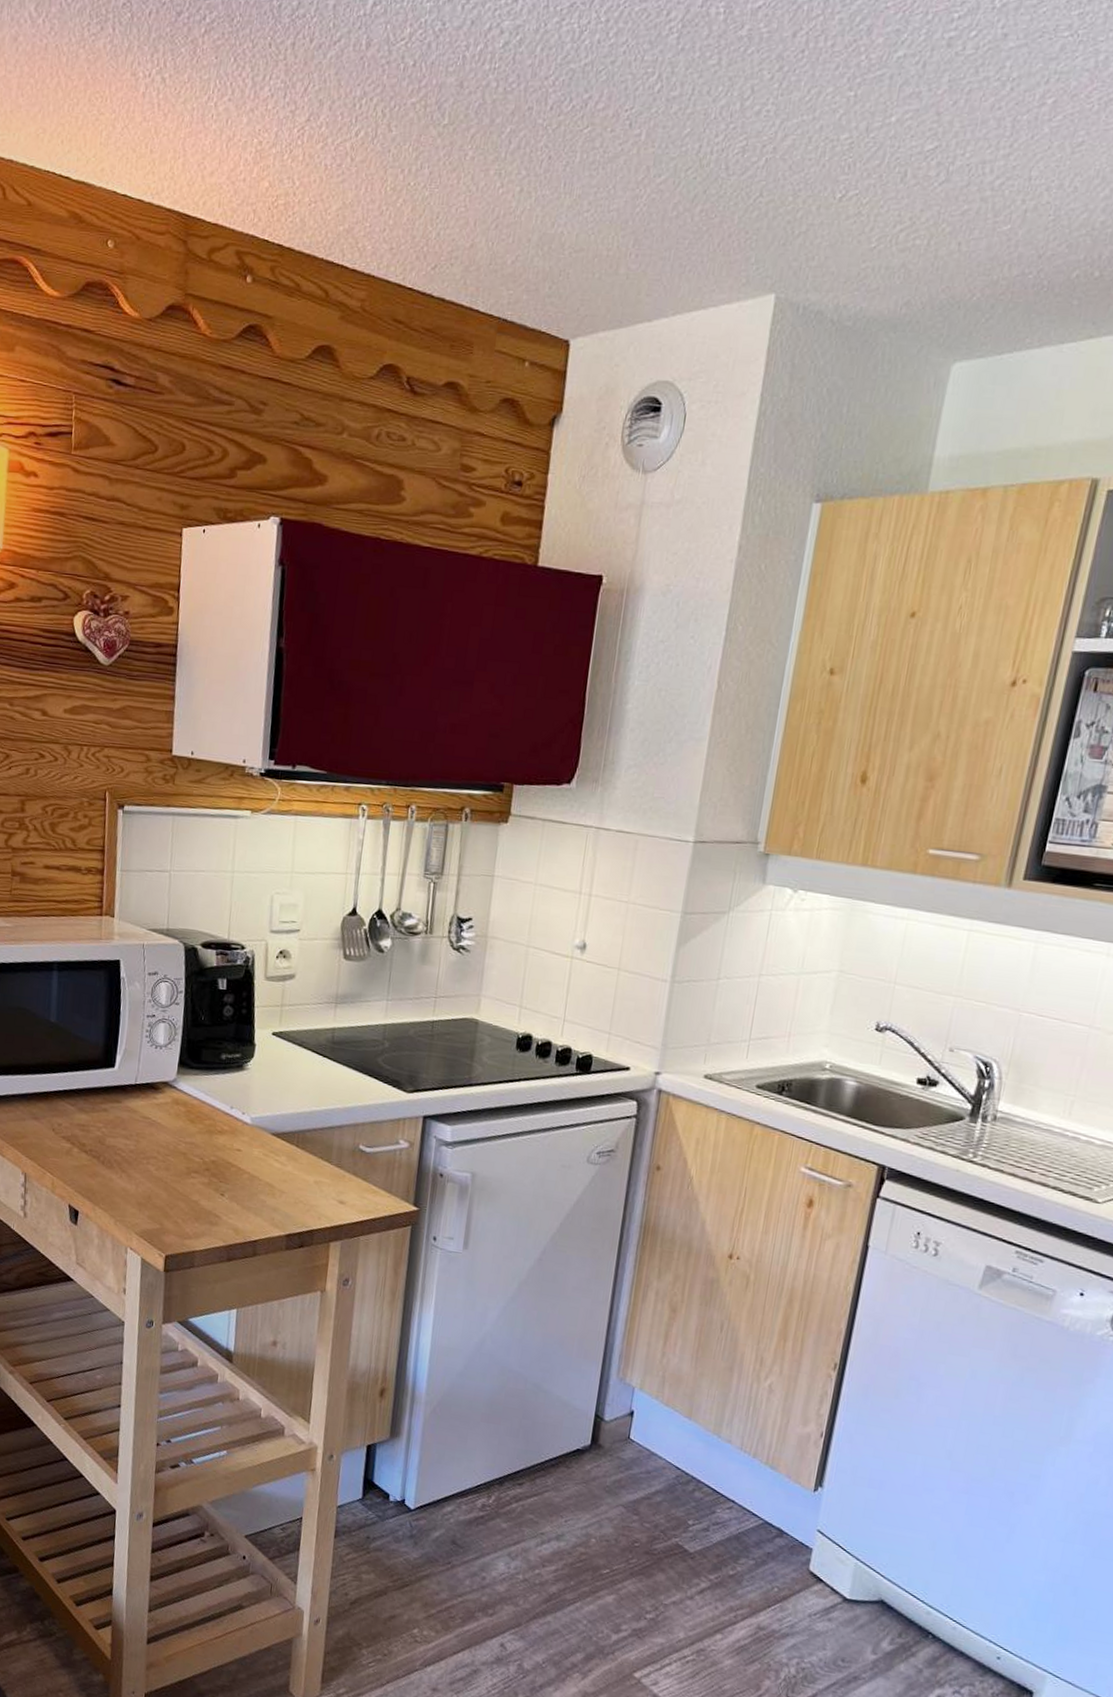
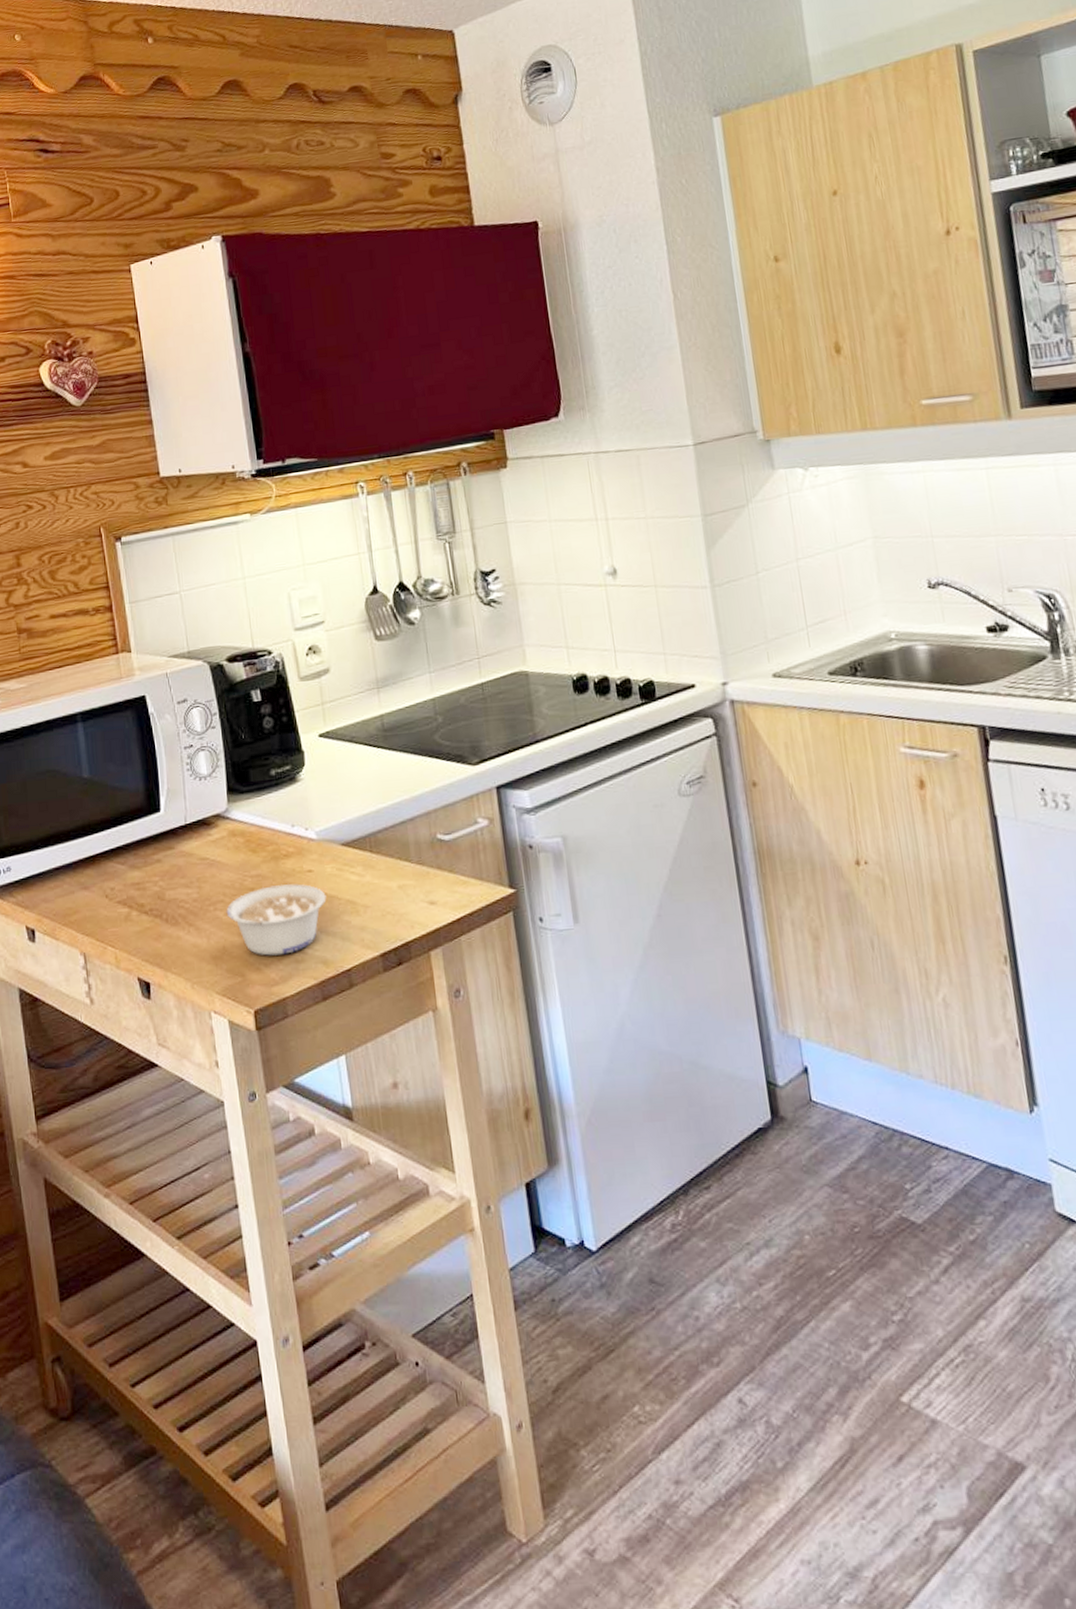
legume: none [157,1154,249,1215] -> present [226,884,327,956]

